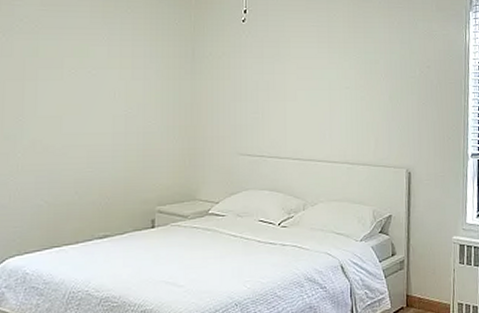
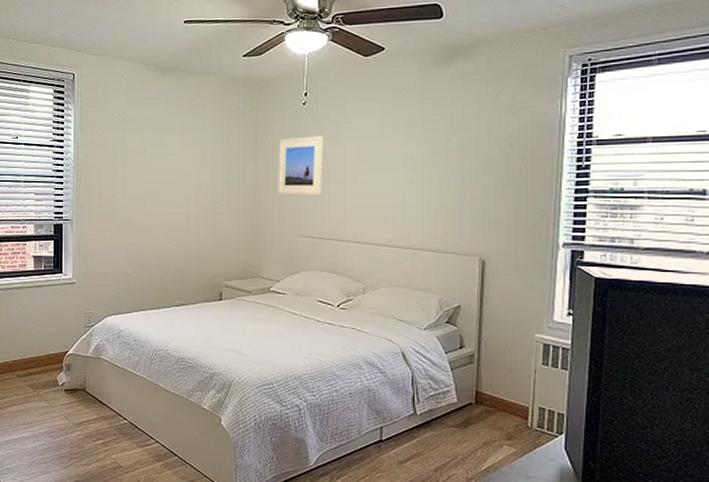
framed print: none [216,53,264,113] -> present [277,136,324,196]

